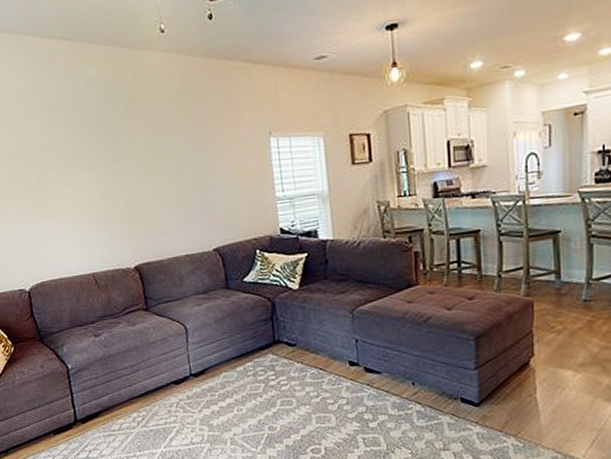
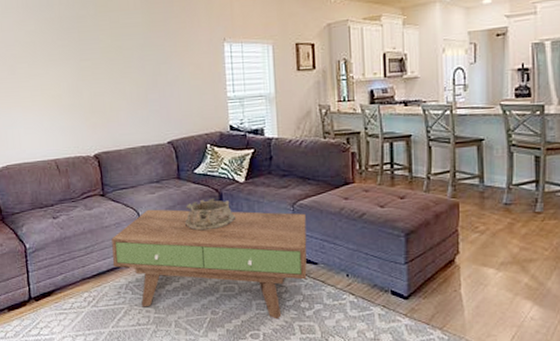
coffee table: none [158,319,370,433] -> present [111,209,307,320]
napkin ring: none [236,308,290,343] -> present [185,198,235,231]

